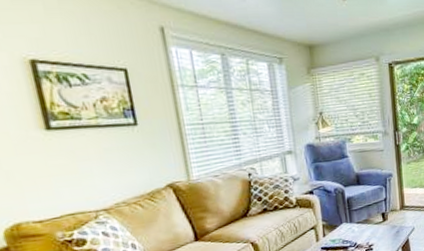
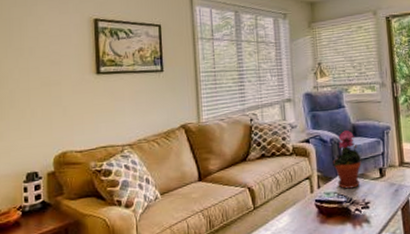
potted plant: none [337,179,367,235] -> present [333,130,364,189]

